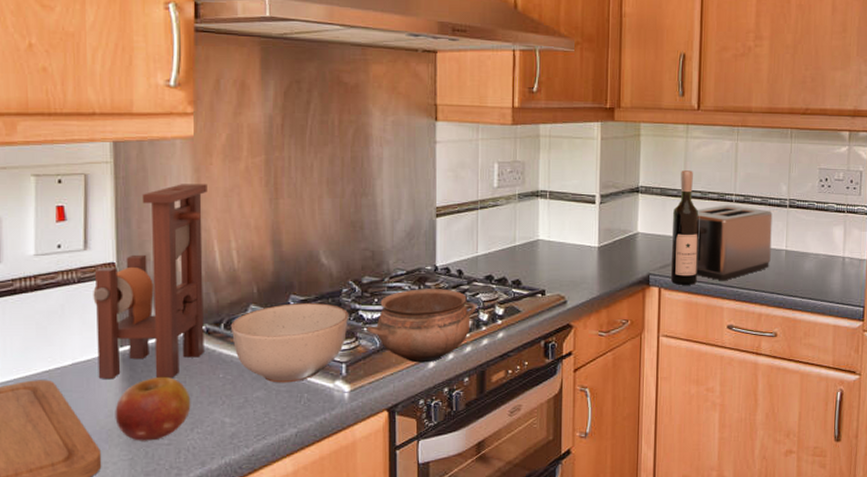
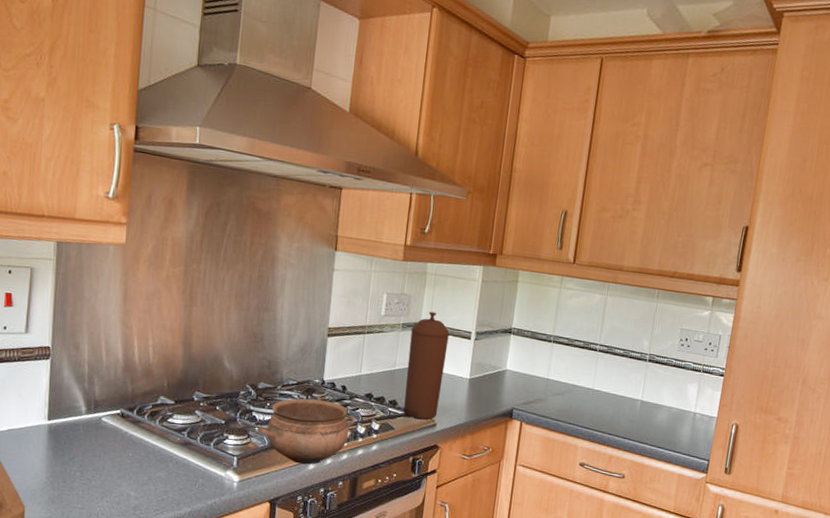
paper towel holder: present [93,184,207,379] -> none [28,284,133,451]
fruit: present [115,376,191,441] -> none [39,449,104,504]
bowl: present [230,303,349,383] -> none [142,399,244,468]
canister: none [528,177,573,298] -> present [403,311,450,420]
bottle: present [671,170,699,285] -> none [532,317,565,423]
toaster: present [696,204,773,281] -> none [556,352,633,422]

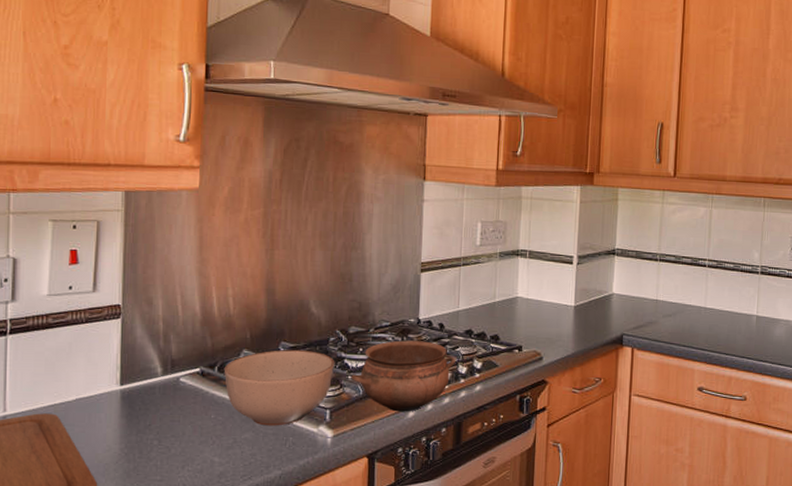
bowl: none [142,399,244,468] -> present [224,350,335,426]
canister: present [403,311,450,420] -> none [506,238,551,354]

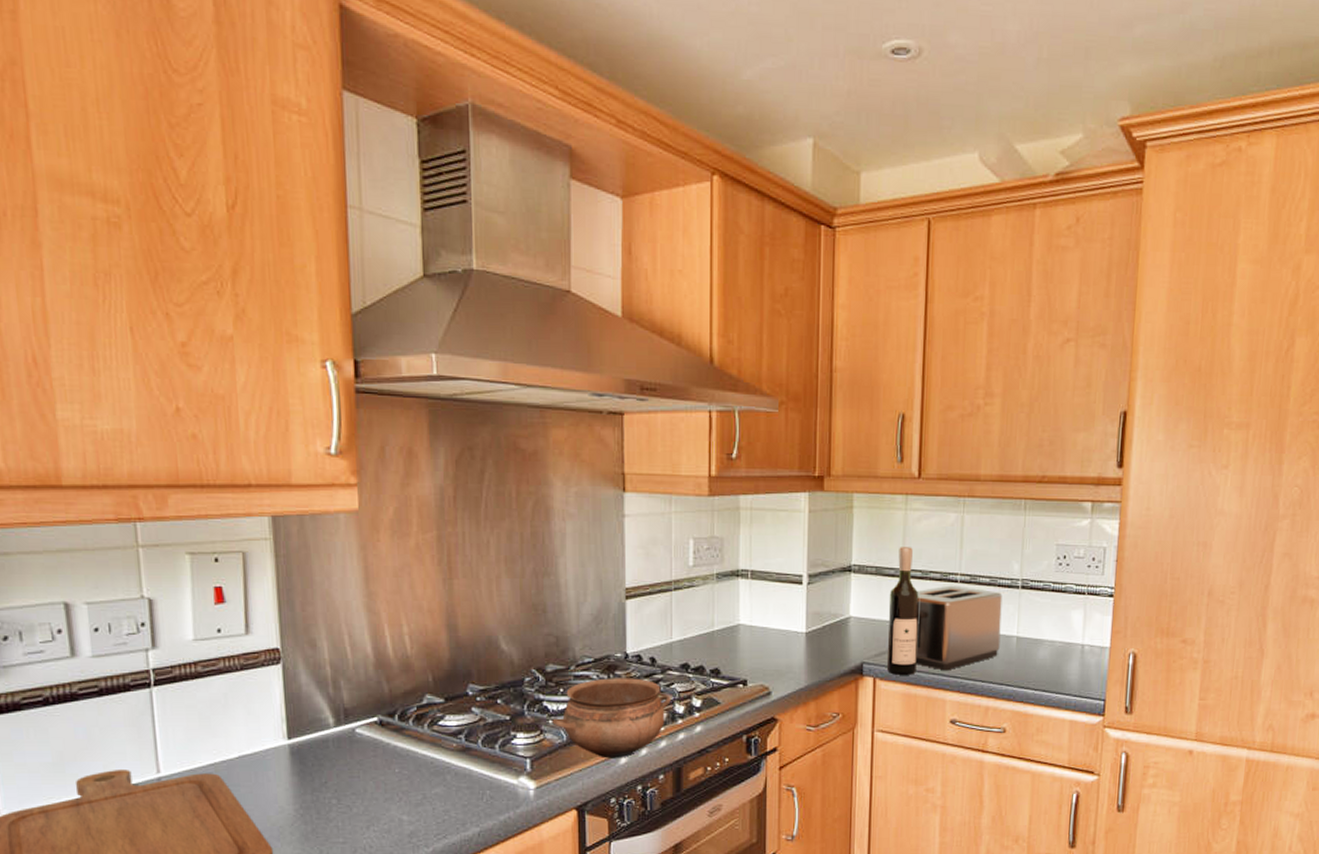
bowl: present [224,350,335,426] -> none [405,693,533,779]
bottle: none [644,235,673,346] -> present [887,547,919,675]
toaster: none [668,269,744,344] -> present [915,585,1003,671]

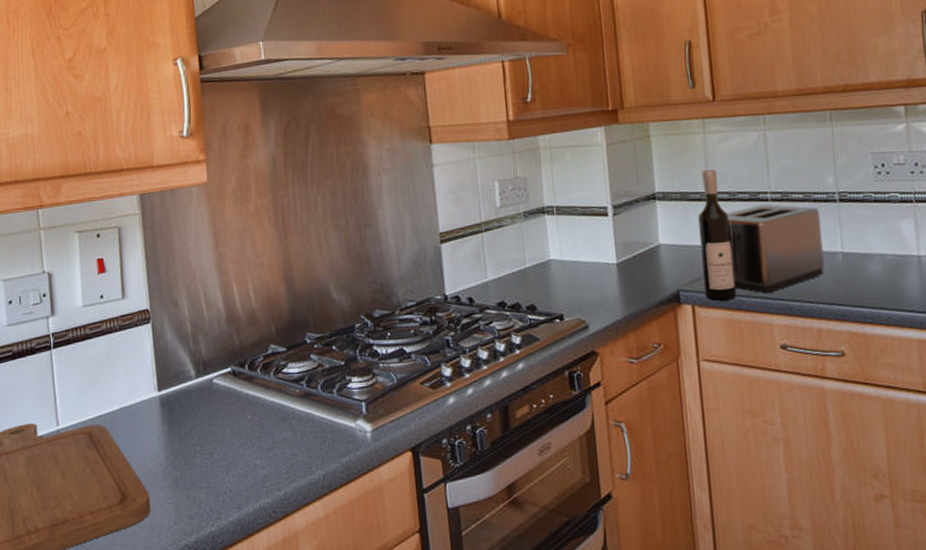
cooking pot: present [552,678,671,759] -> none [382,318,491,399]

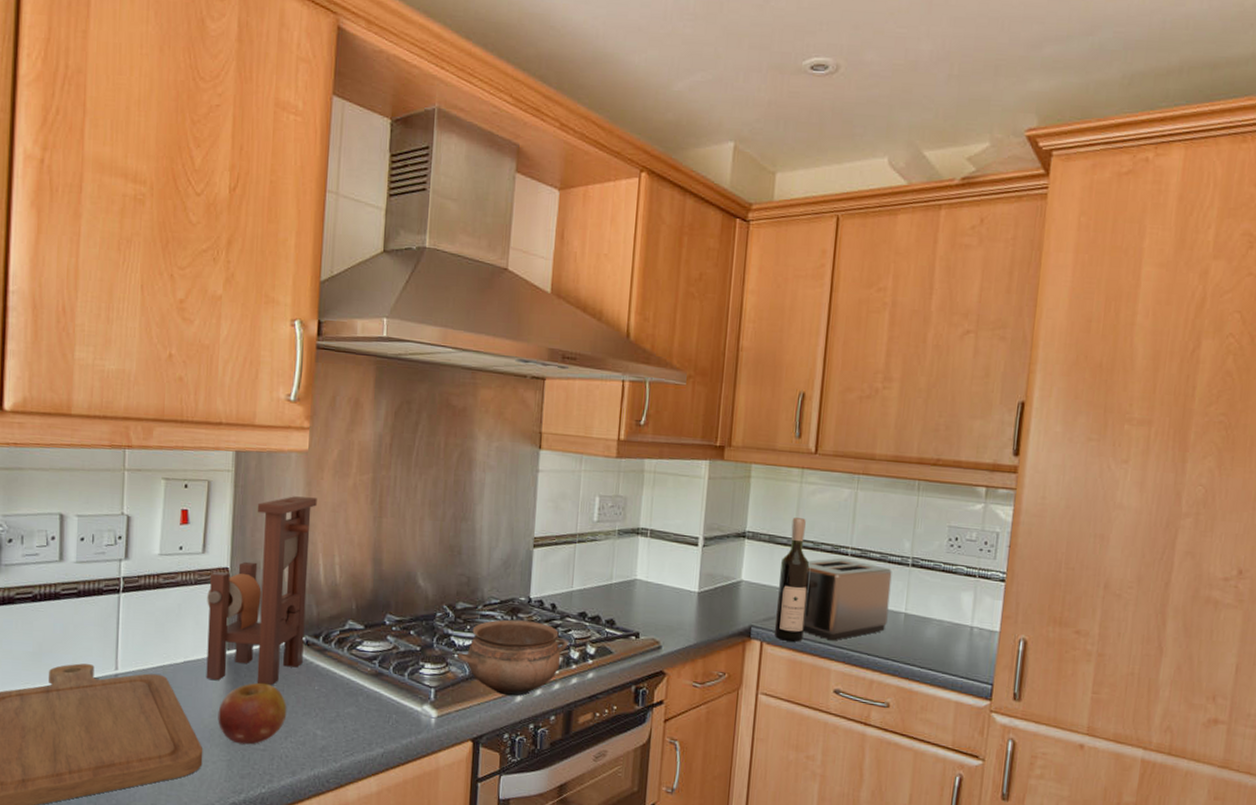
paper towel holder: none [132,227,232,423] -> present [206,496,317,685]
fruit: none [158,419,225,484] -> present [218,682,287,745]
cooking pot: none [382,318,491,399] -> present [457,619,567,697]

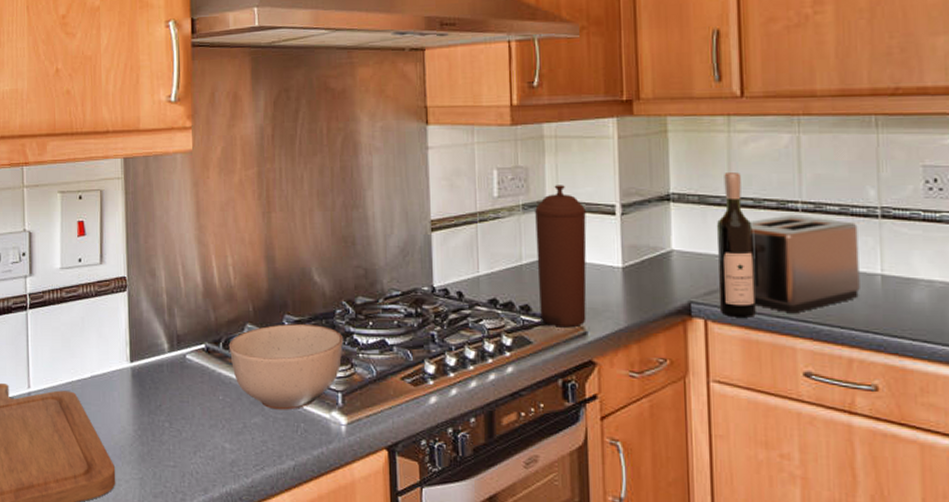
paper towel holder: present [206,496,317,685] -> none [108,198,205,396]
fruit: present [218,682,287,745] -> none [127,394,194,461]
bowl: none [328,622,442,702] -> present [228,324,344,410]
cooking pot: present [457,619,567,697] -> none [362,312,480,398]
canister: none [622,515,674,642] -> present [534,185,587,328]

